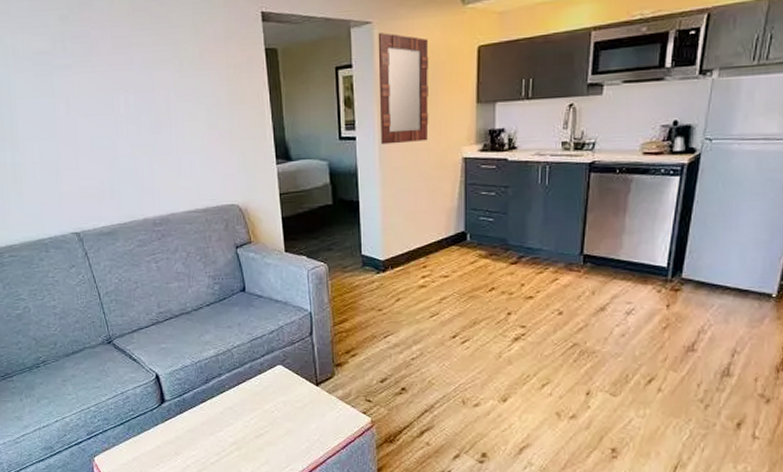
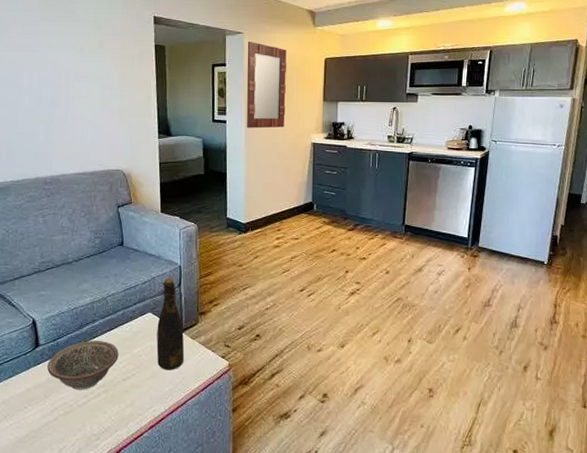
decorative bowl: none [175,396,249,447] -> present [47,341,119,390]
bottle: none [289,326,321,427] -> present [156,278,185,370]

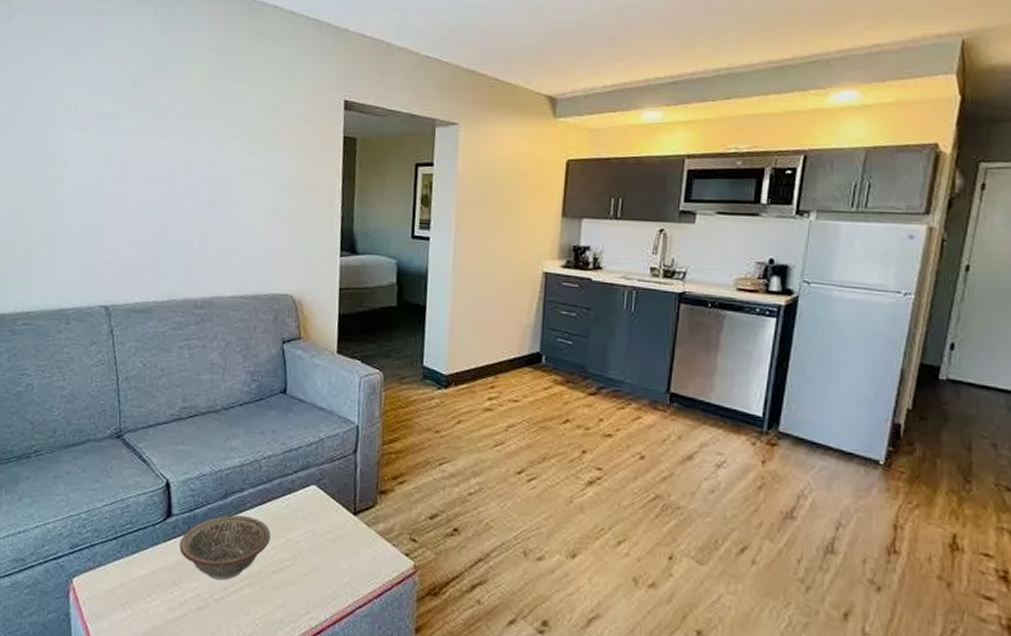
bottle: present [156,278,185,370] -> none [319,441,357,566]
home mirror: present [247,42,287,129] -> none [456,135,515,250]

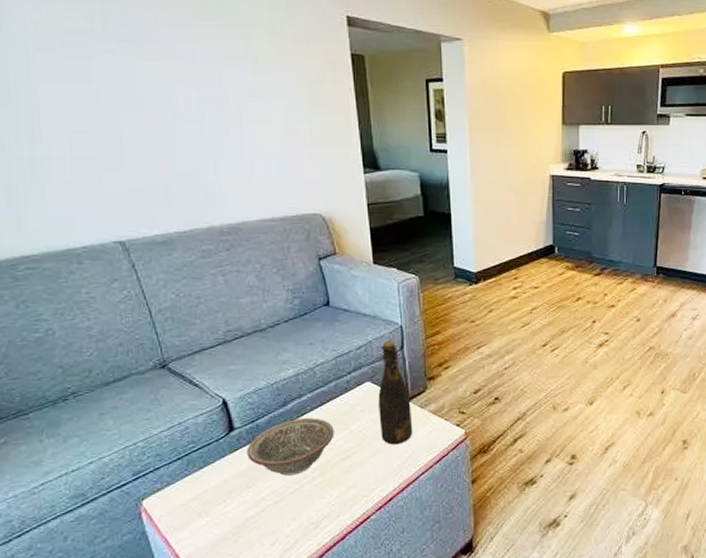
bottle: none [319,441,357,566] -> present [378,340,413,445]

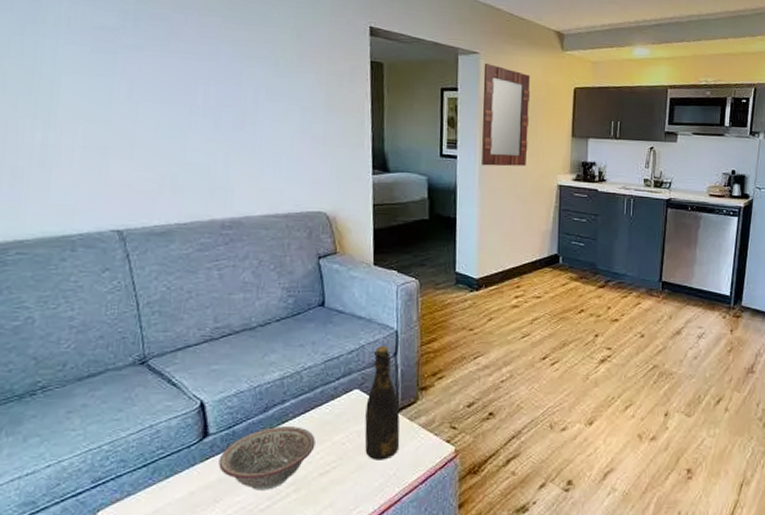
home mirror: none [468,50,518,159] -> present [482,63,531,167]

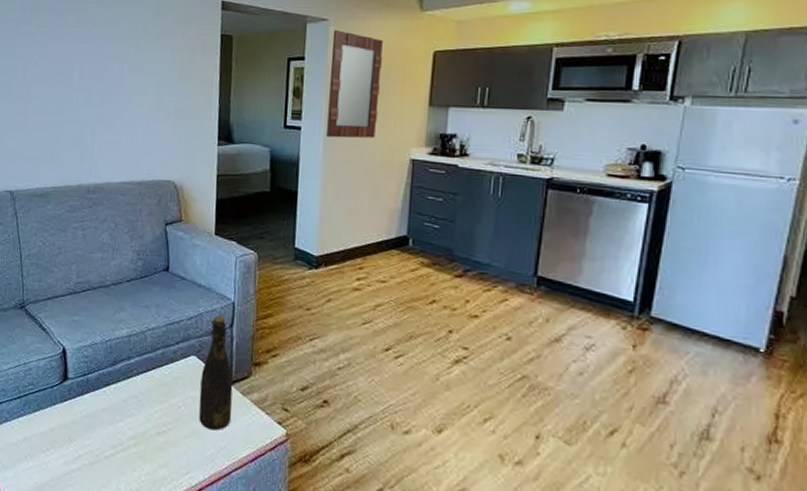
decorative bowl: present [218,426,316,490] -> none [74,380,155,439]

